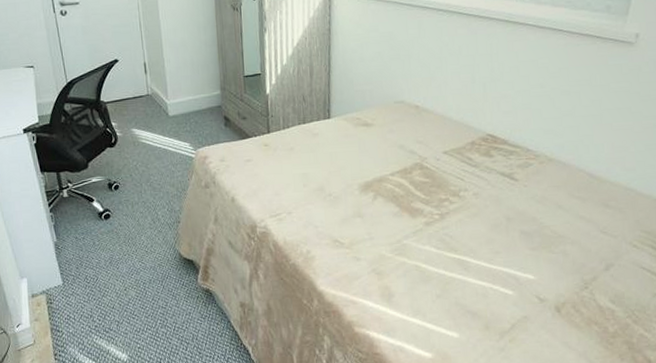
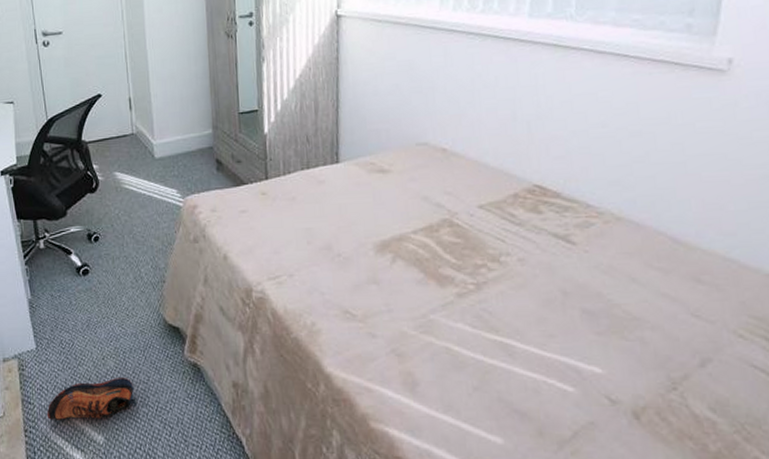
shoe: none [74,304,158,344] -> present [46,377,138,420]

